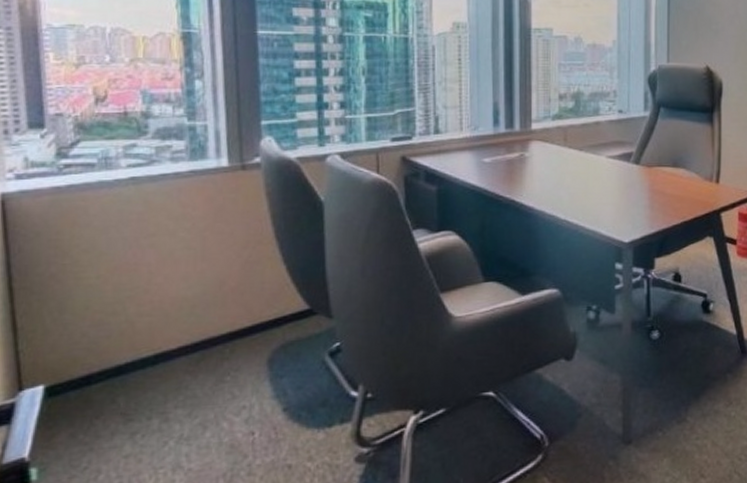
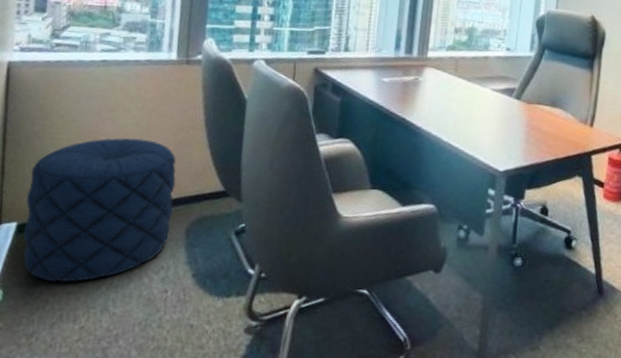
pouf: none [53,263,249,448] -> present [23,138,176,283]

